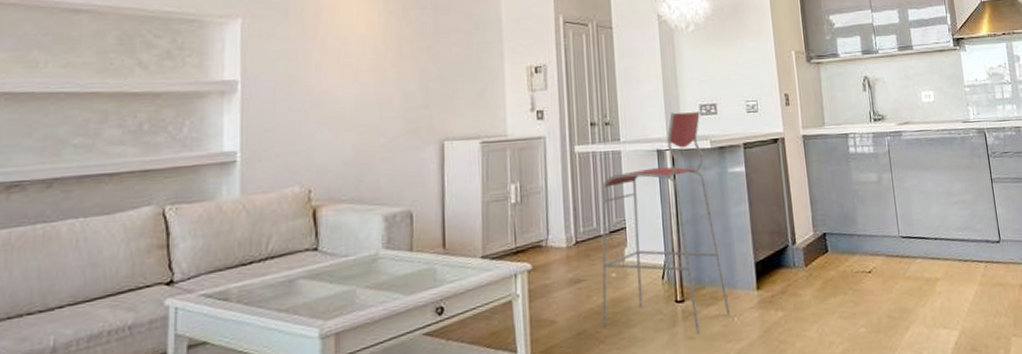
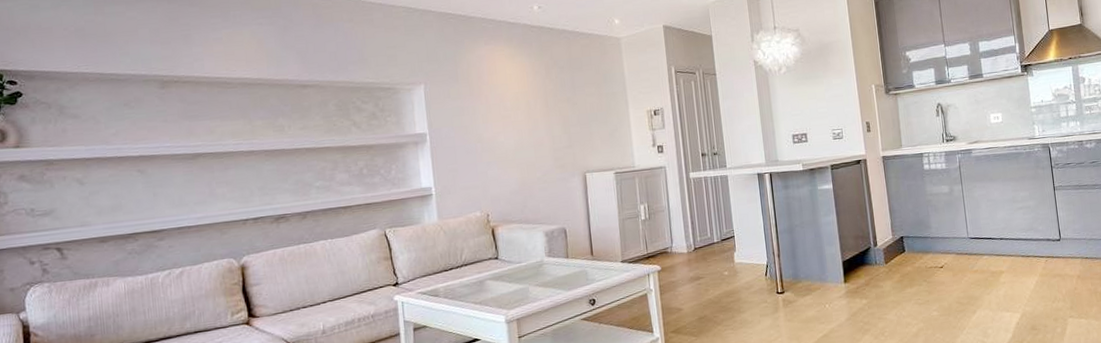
bar stool: present [602,111,730,335] -> none [714,140,822,318]

